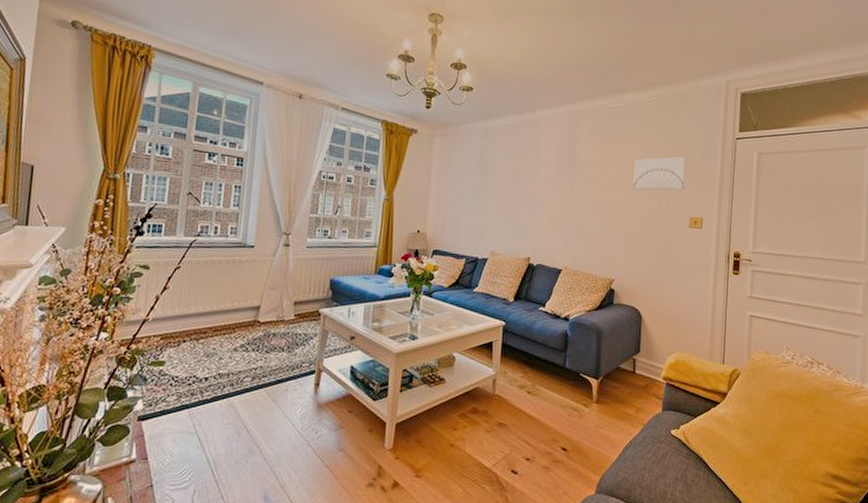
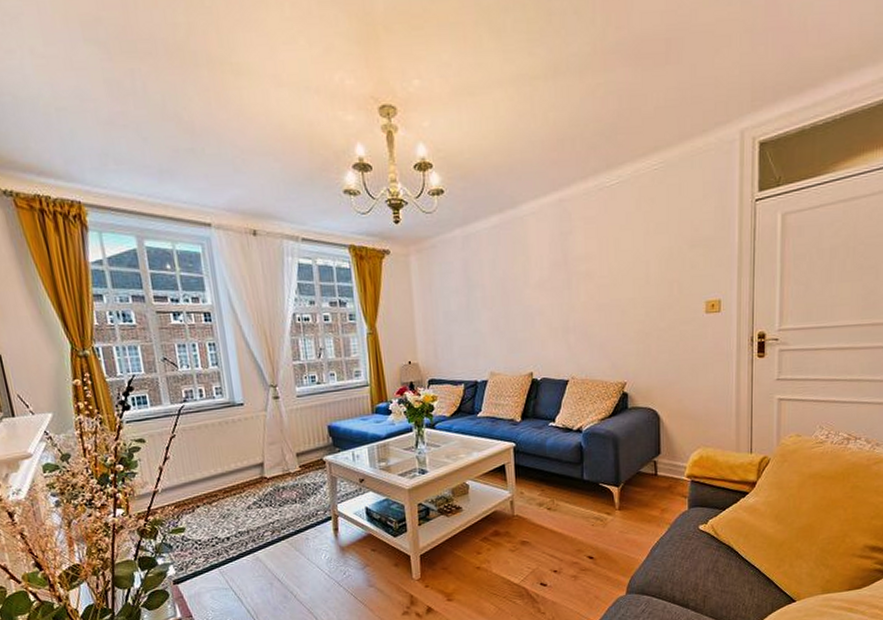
wall art: present [633,156,687,191] -> none [638,232,698,280]

